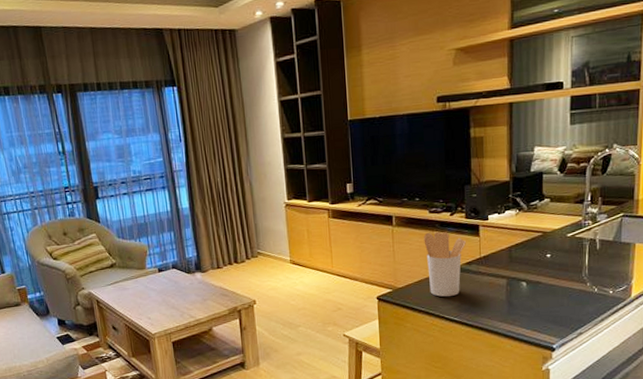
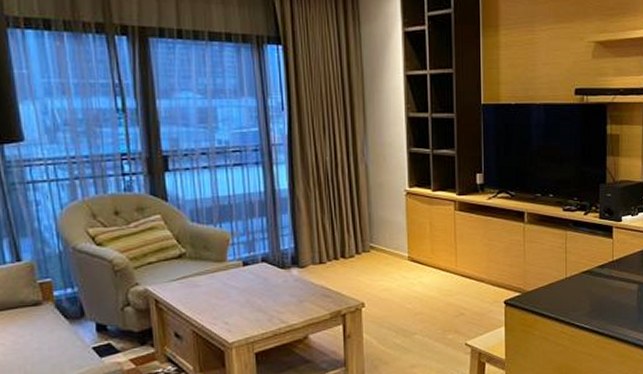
utensil holder: present [424,231,466,297] -> none [556,231,599,302]

